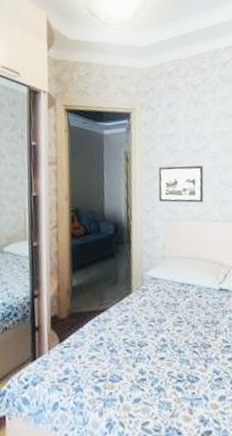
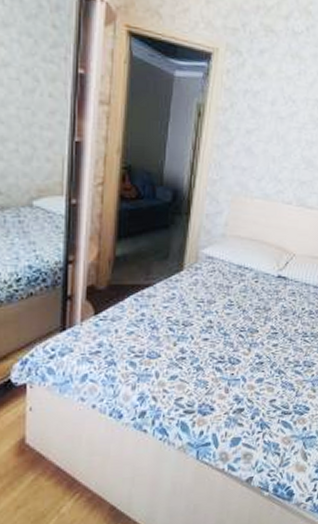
picture frame: present [158,165,204,203] -> none [229,129,287,180]

